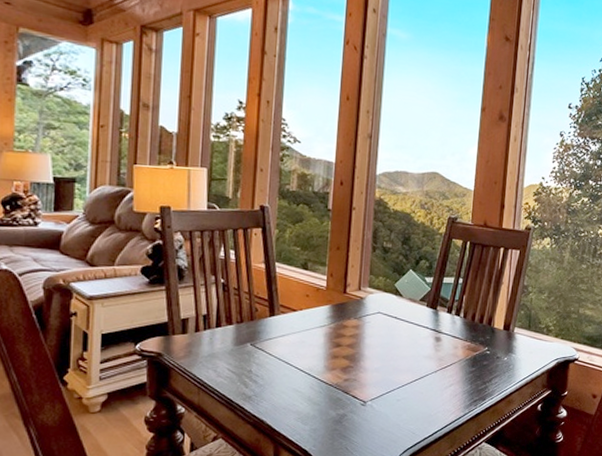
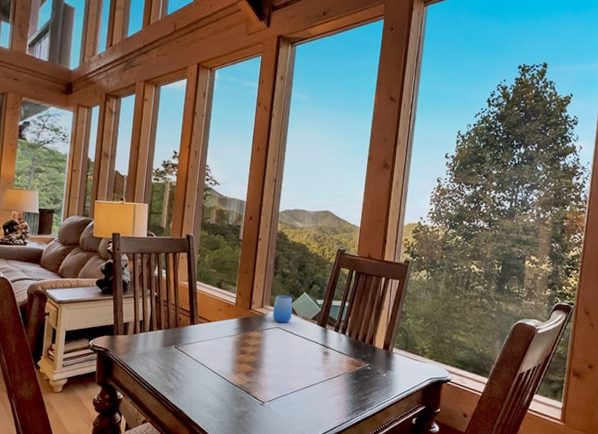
cup: none [372,273,397,308] -> present [272,294,293,324]

